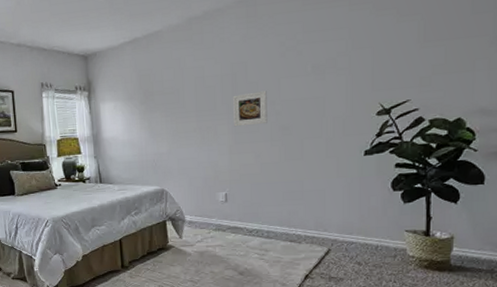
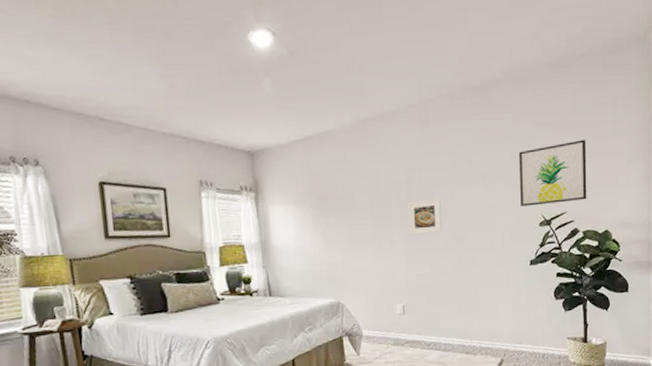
wall art: none [354,22,438,96] -> present [518,139,587,207]

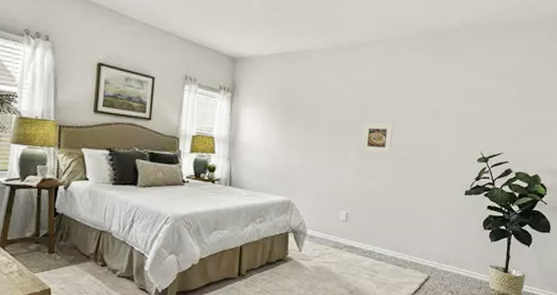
wall art: present [518,139,587,207] -> none [463,92,528,145]

